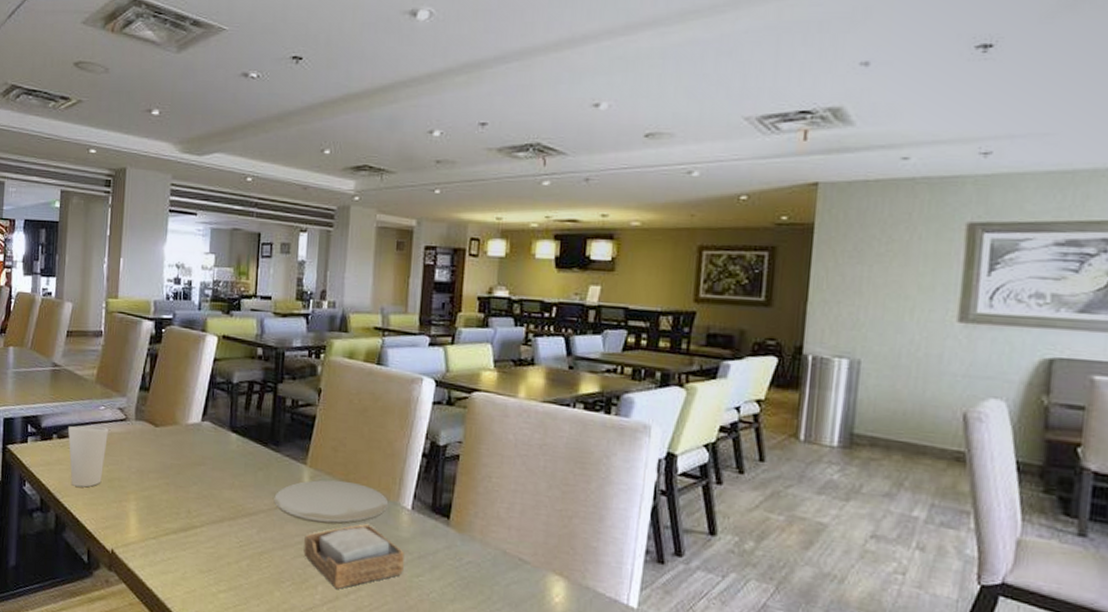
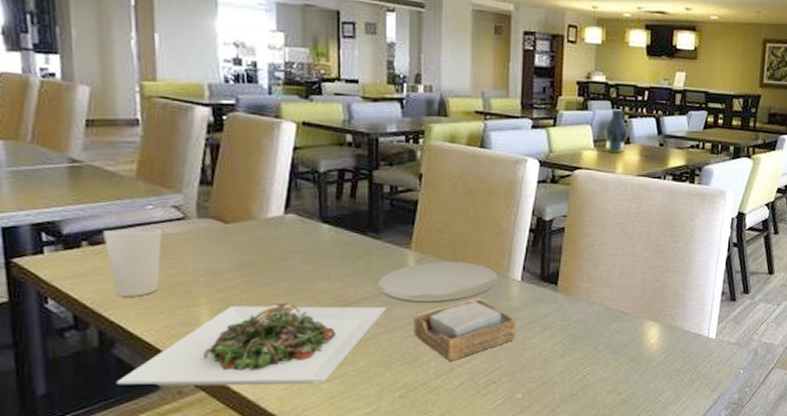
salad: none [62,504,280,592] -> present [116,302,386,386]
vase: none [506,326,533,377] -> present [604,109,629,155]

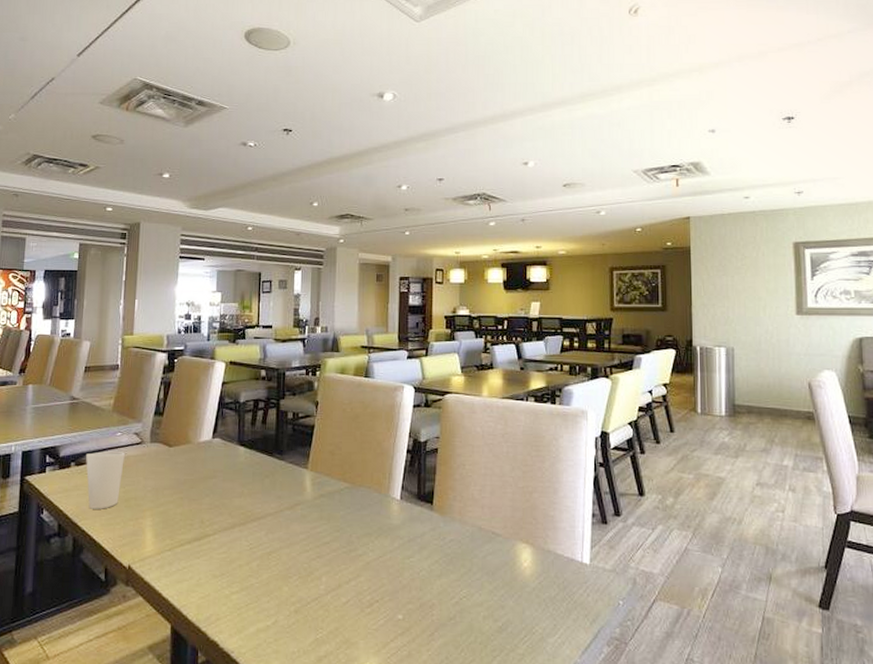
salad: present [116,302,386,386] -> none [80,516,286,595]
plate: present [377,261,499,304] -> none [280,480,381,521]
napkin holder: present [414,299,516,361] -> none [308,516,396,577]
vase: present [604,109,629,155] -> none [470,338,491,379]

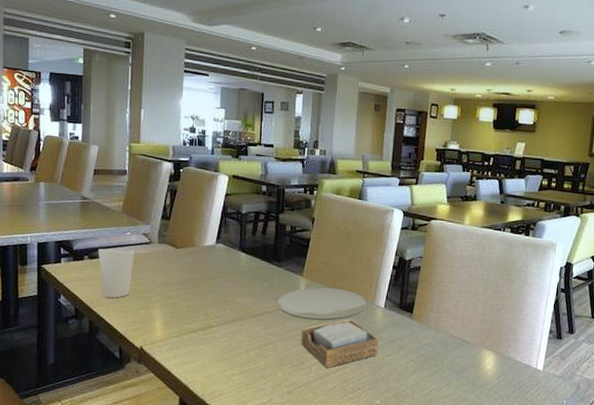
plate: none [280,480,381,521] -> present [277,287,367,321]
napkin holder: none [308,516,396,577] -> present [301,319,379,368]

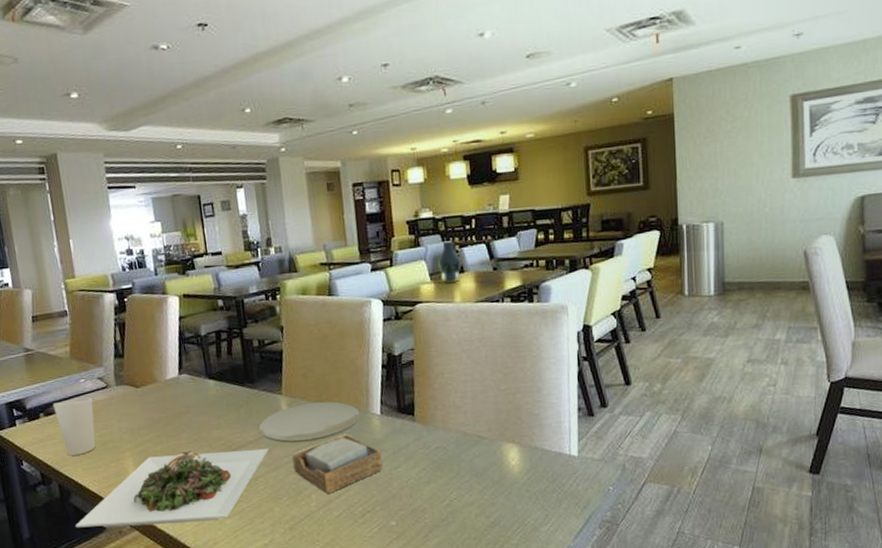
salad: none [97,310,282,376] -> present [75,448,269,528]
vase: none [456,171,476,209] -> present [438,240,461,285]

